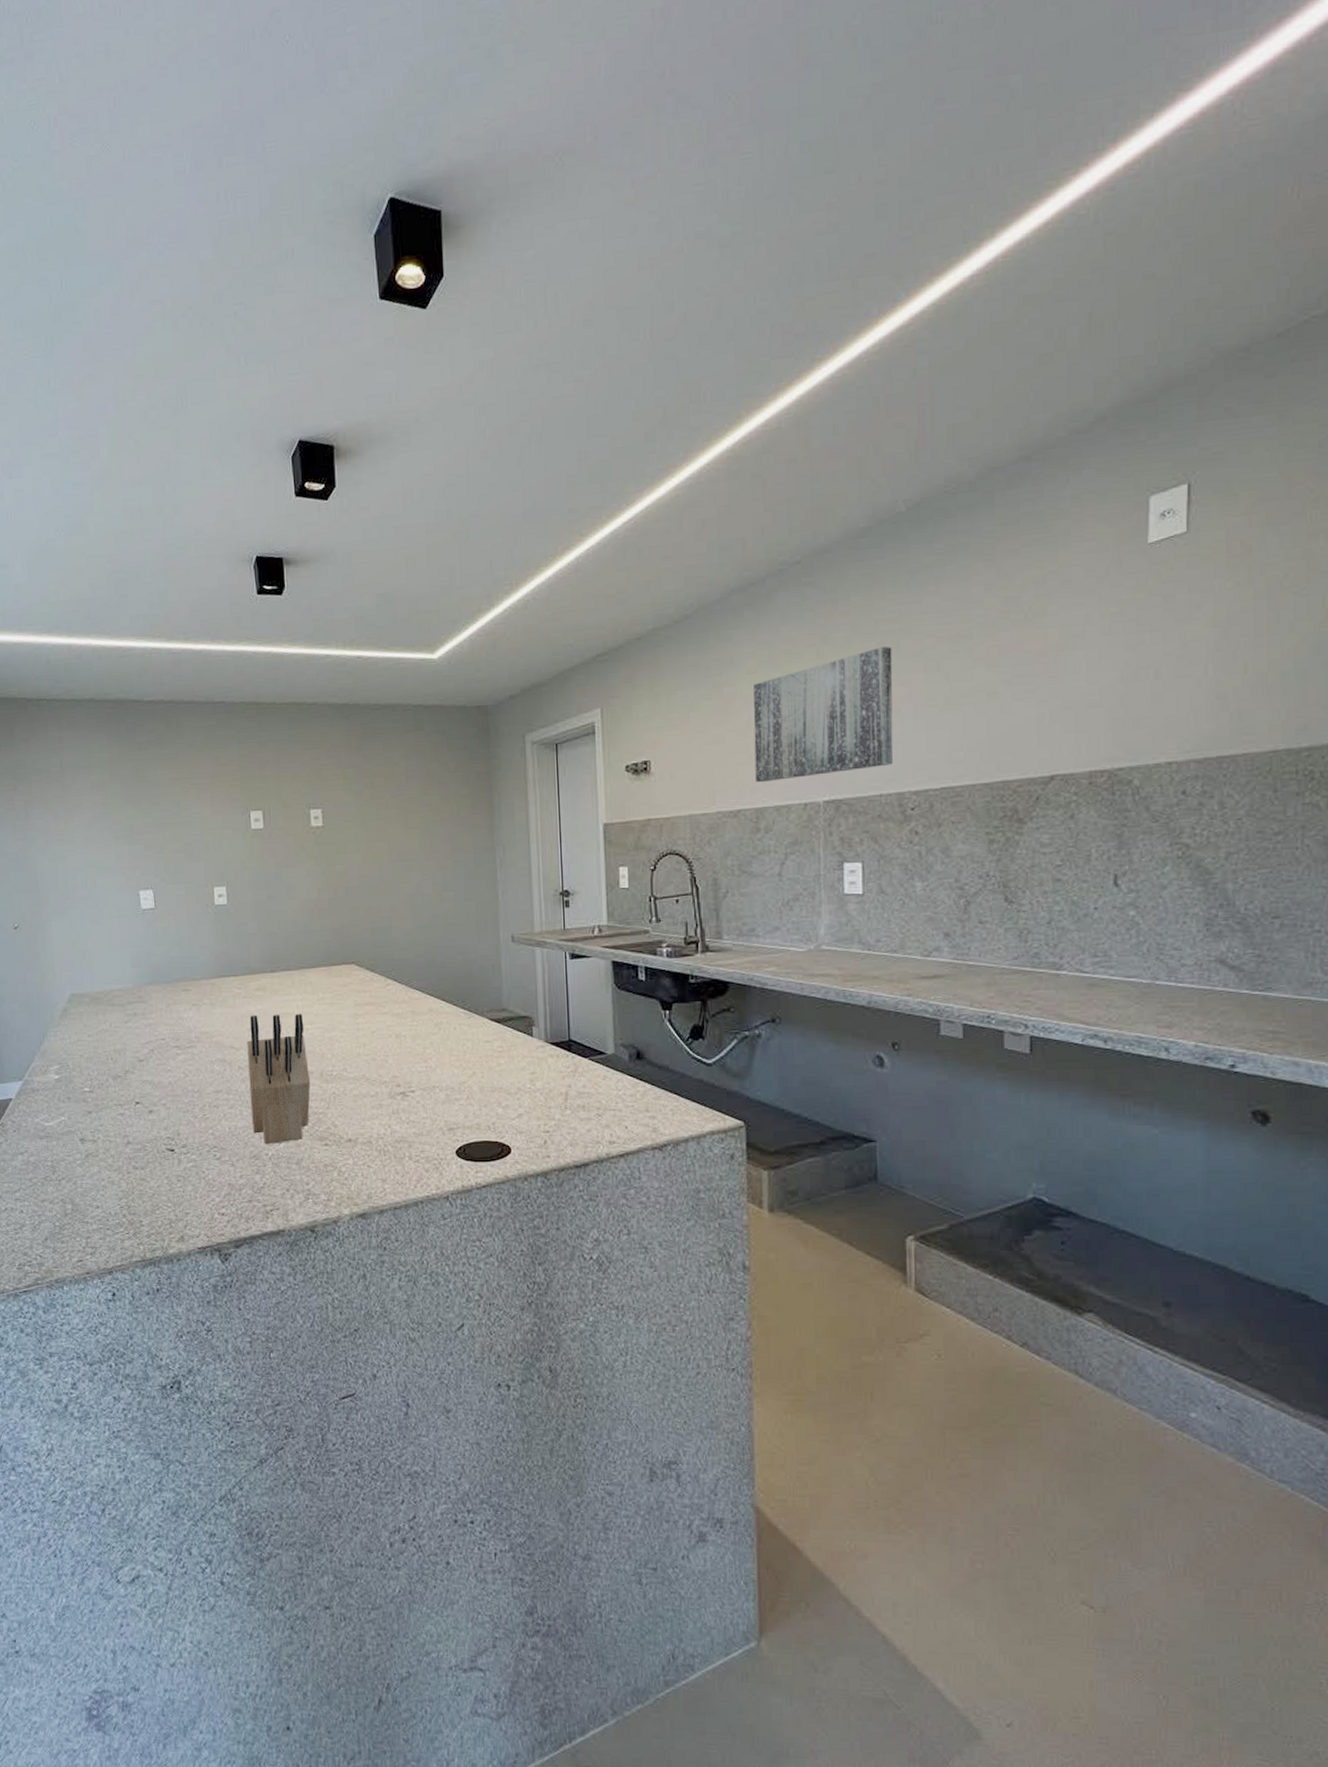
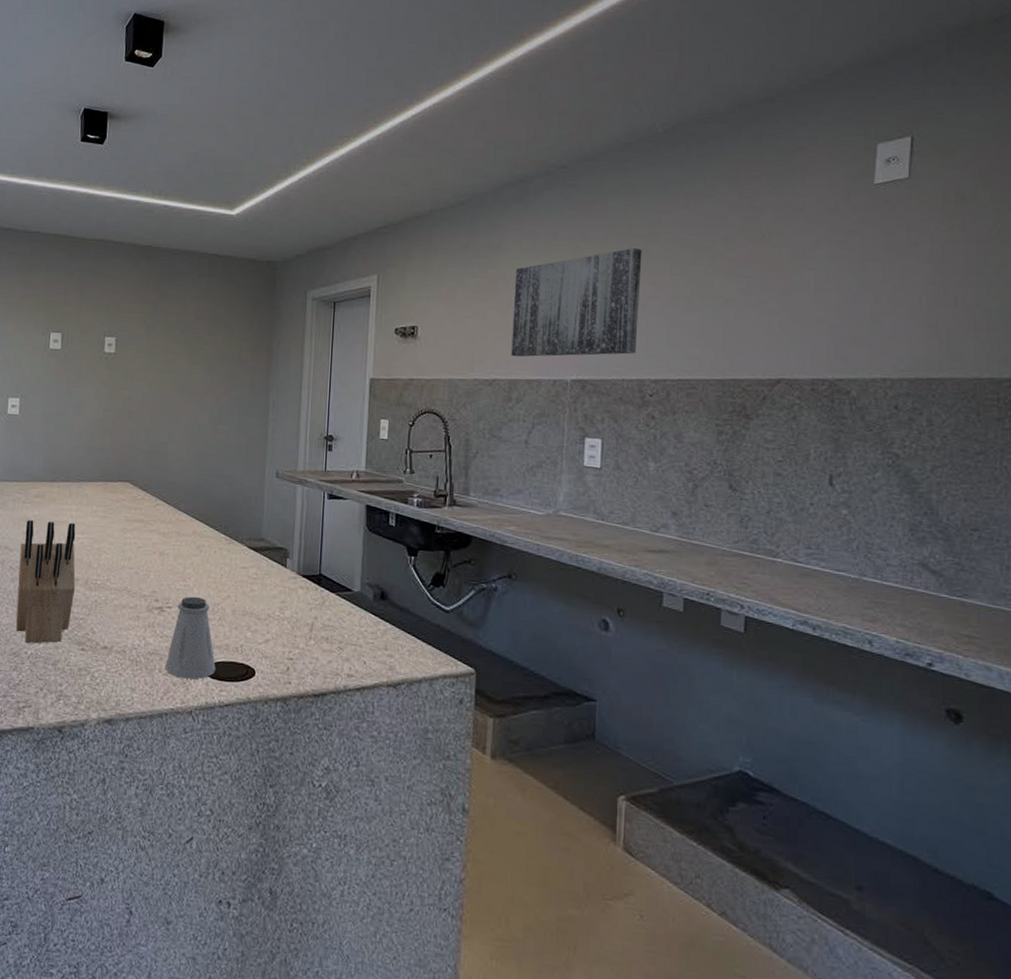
saltshaker: none [415,1077,469,1164] -> present [165,596,216,679]

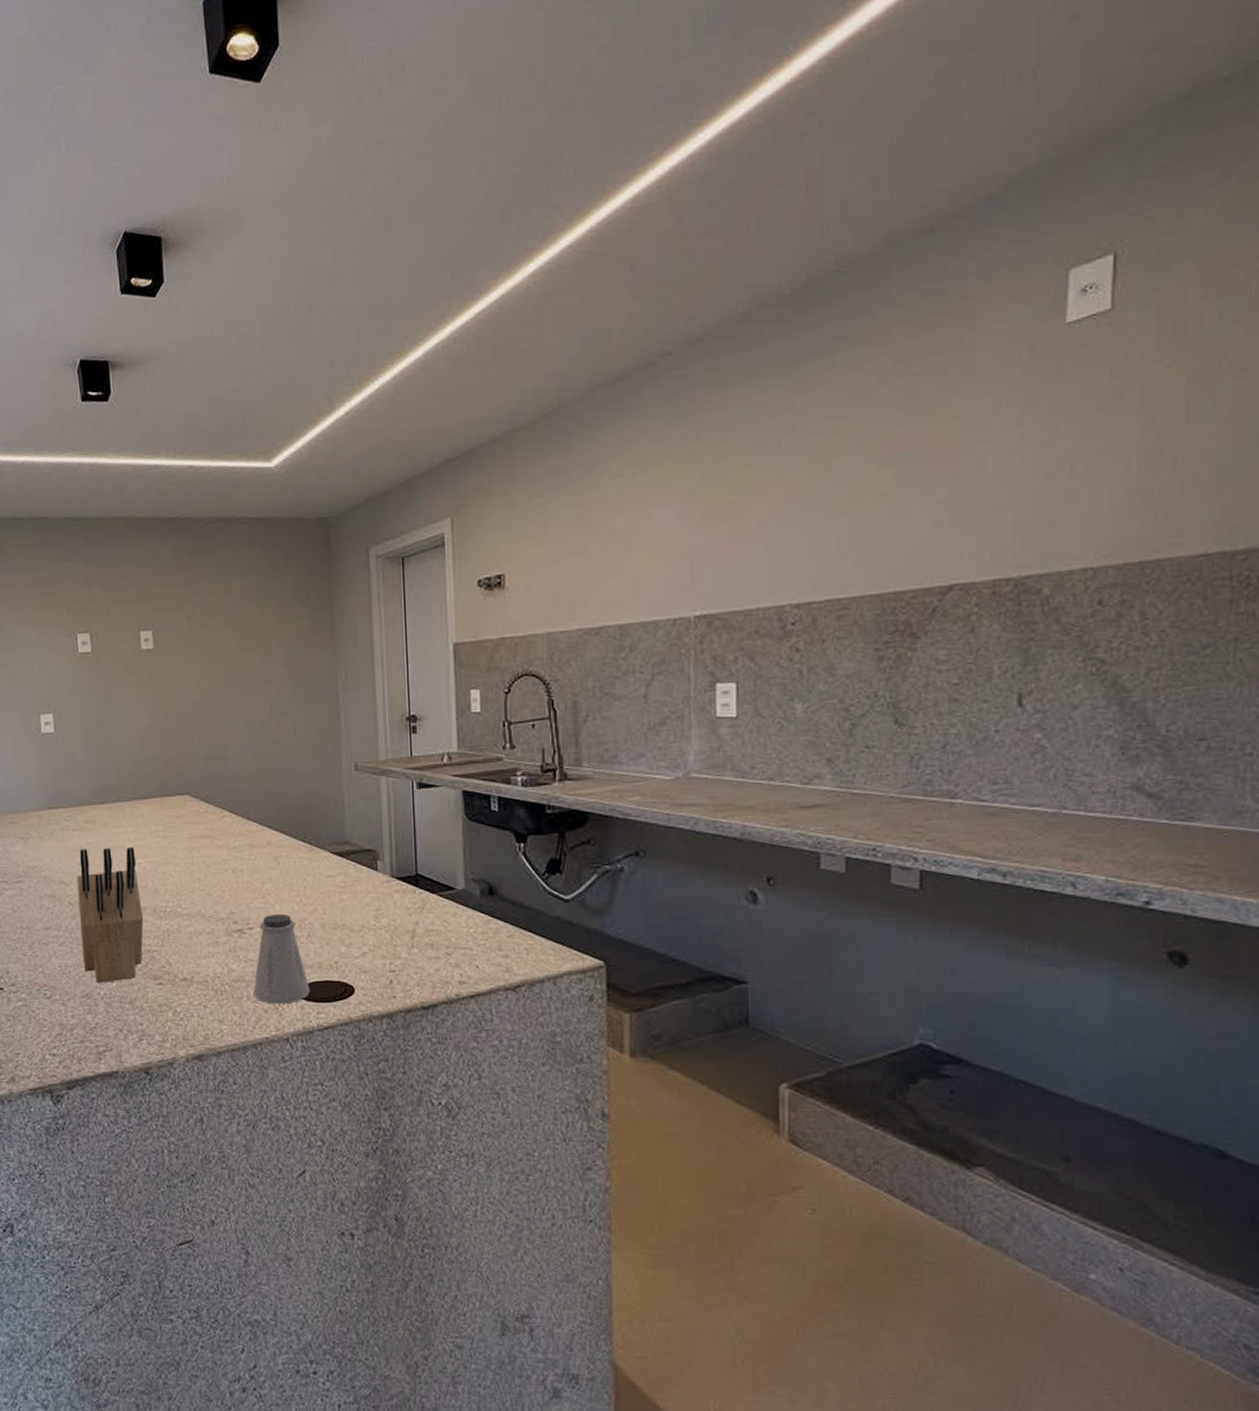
wall art: present [511,248,642,357] -> none [617,445,773,597]

